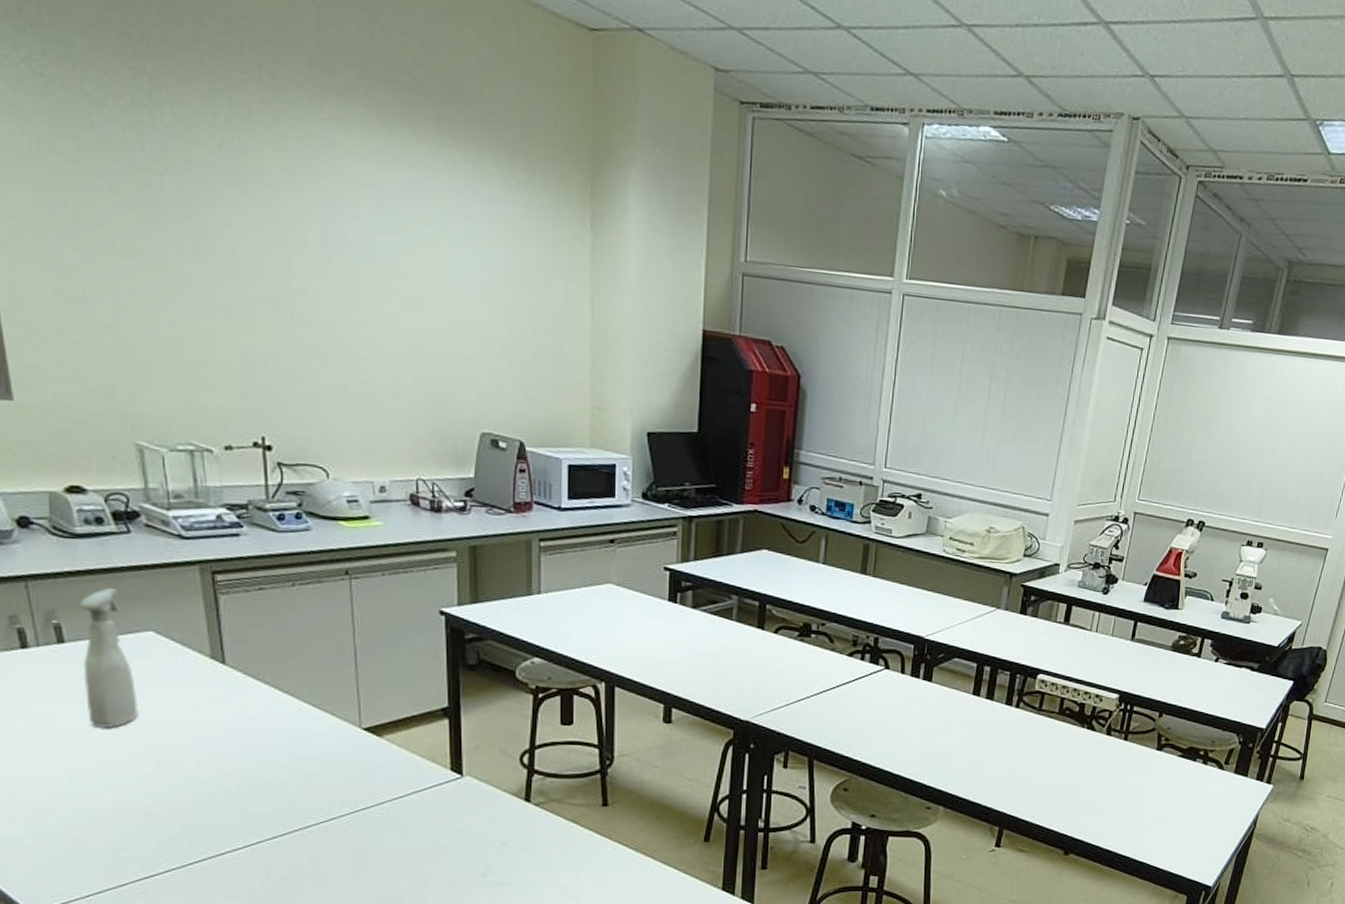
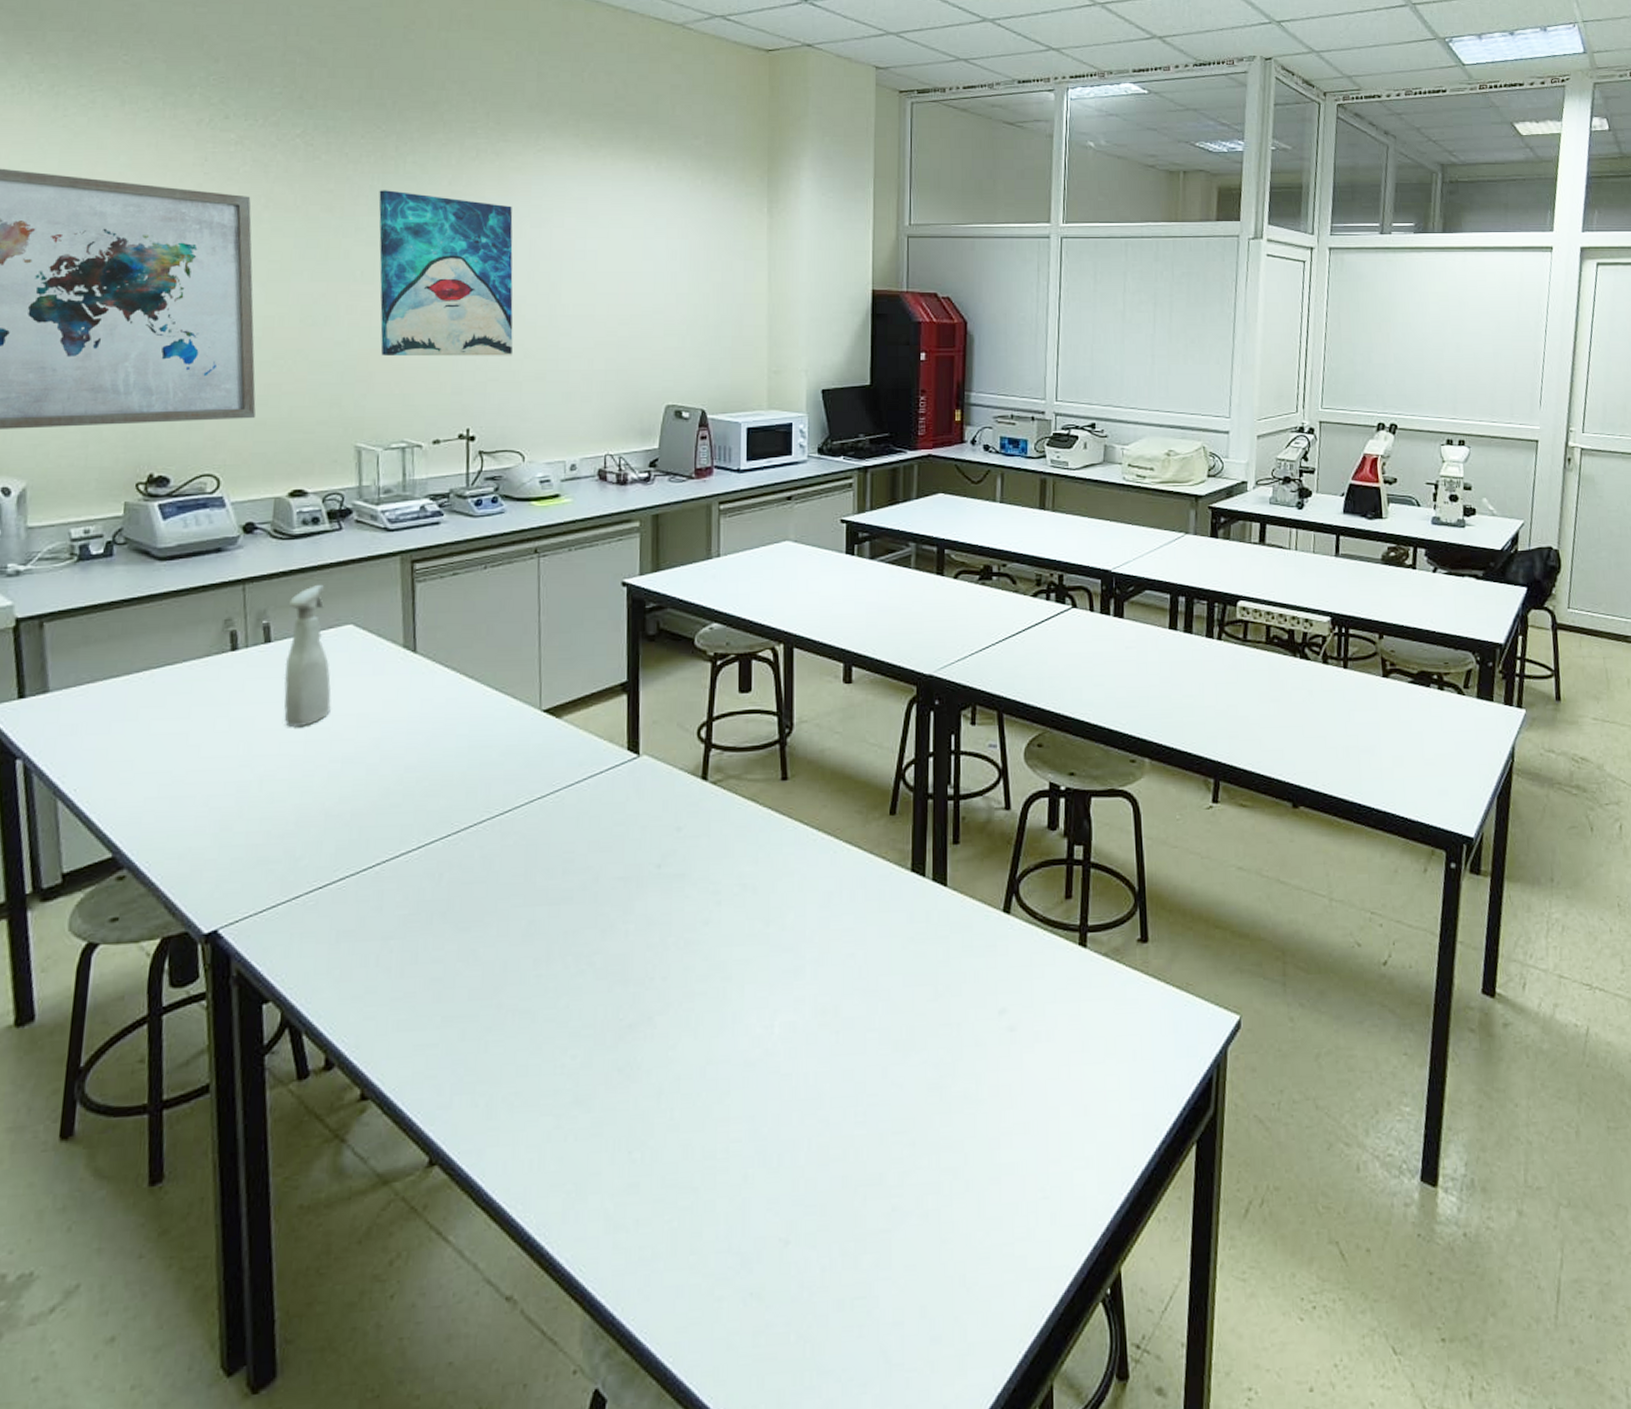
wall art: none [133,144,307,361] -> present [379,190,513,357]

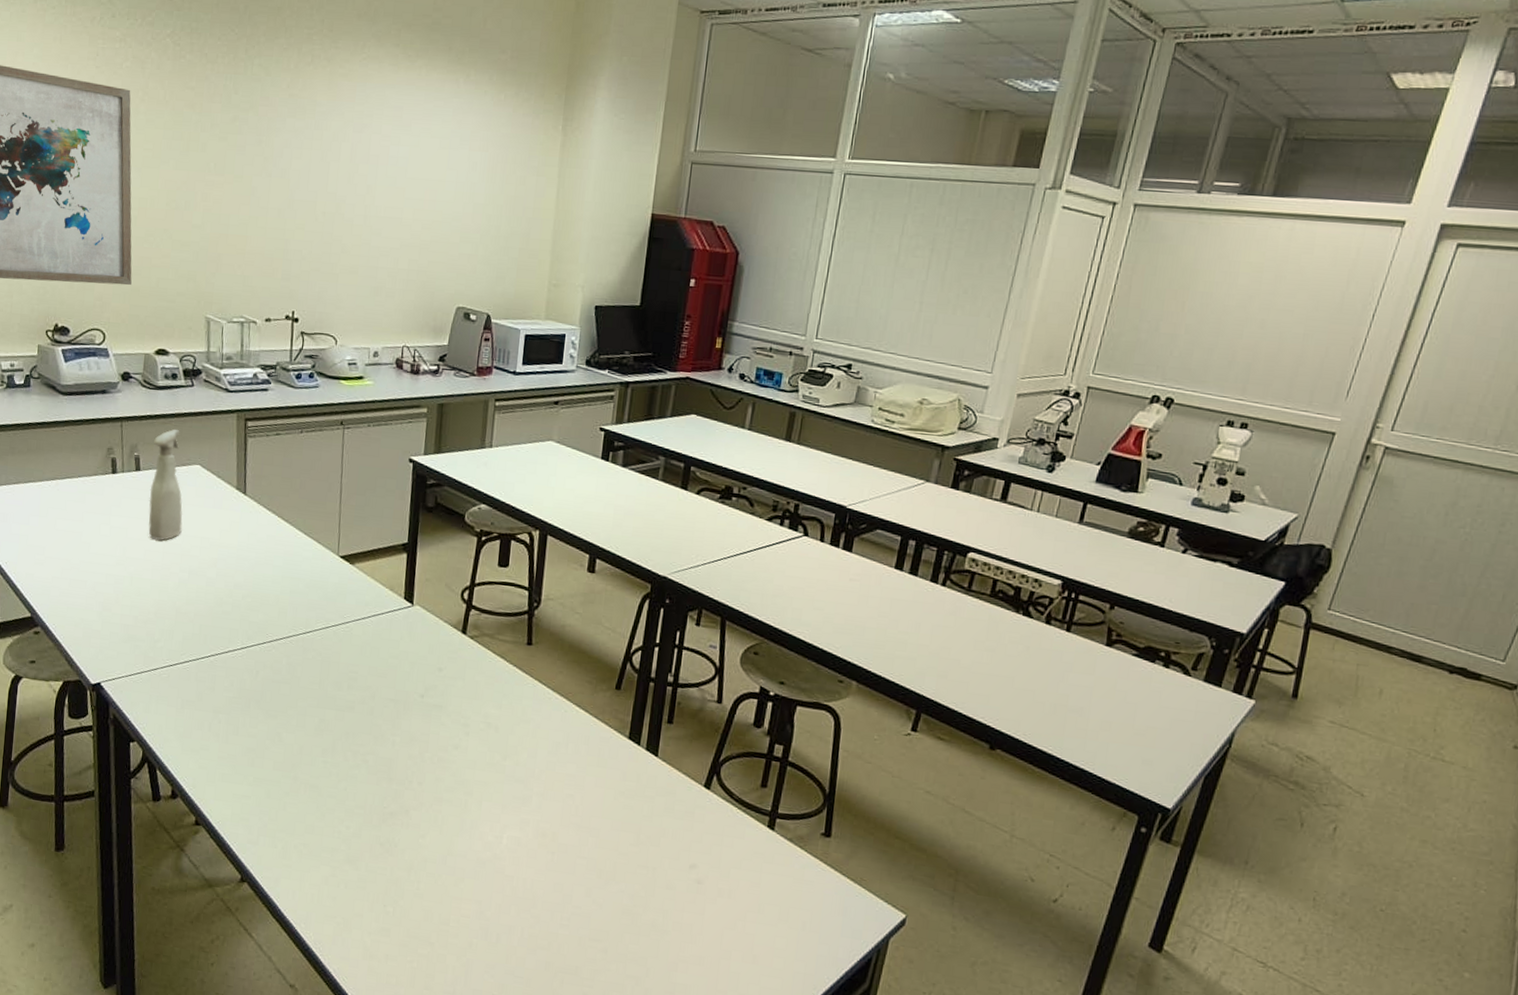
wall art: present [379,190,513,357] -> none [228,89,339,250]

